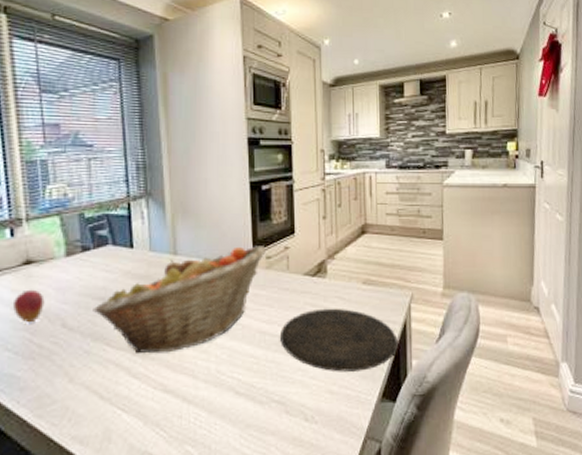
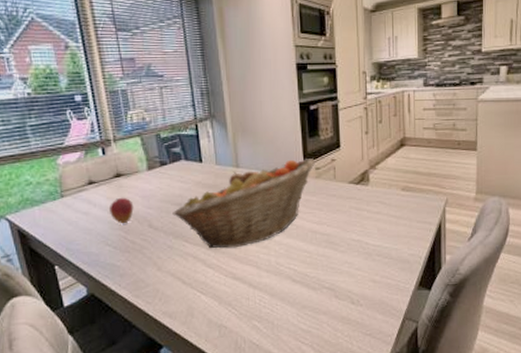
plate: present [280,308,398,372] -> none [329,211,433,265]

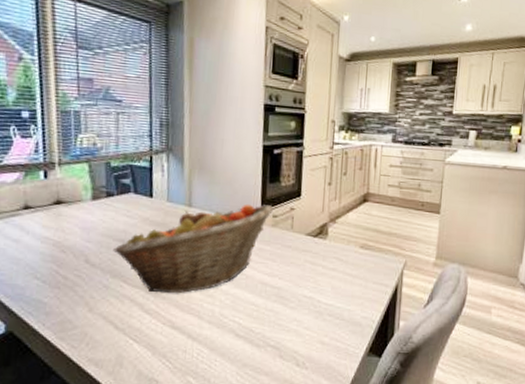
fruit: present [108,197,134,224] -> none [42,226,71,257]

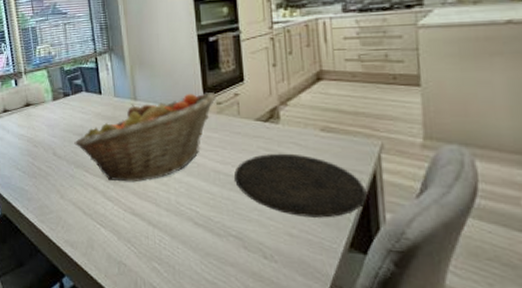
plate: none [280,267,388,327] -> present [234,153,367,218]

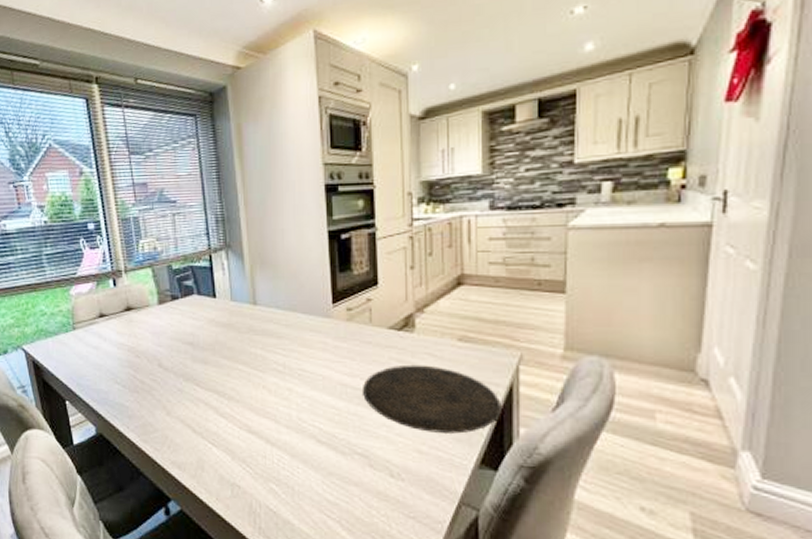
fruit basket: present [74,93,216,183] -> none [183,297,346,397]

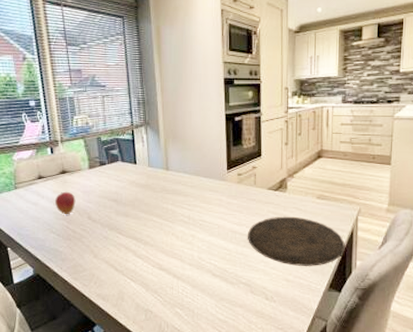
fruit: none [118,332,144,362] -> present [54,191,76,215]

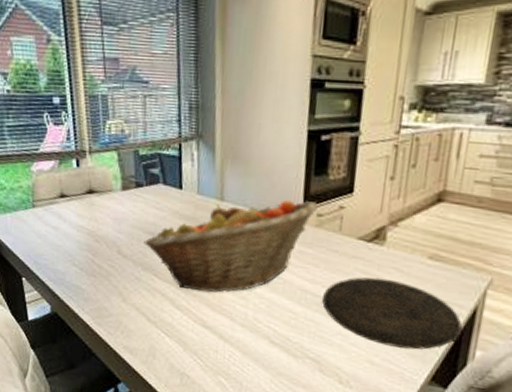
fruit: present [54,191,76,215] -> none [78,216,104,246]
fruit basket: none [109,165,237,242] -> present [144,199,318,293]

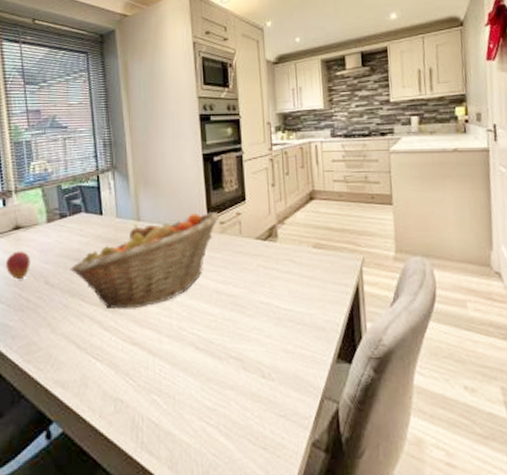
fruit: none [78,216,104,246] -> present [5,251,31,280]
plate: present [322,277,462,350] -> none [236,270,351,332]

